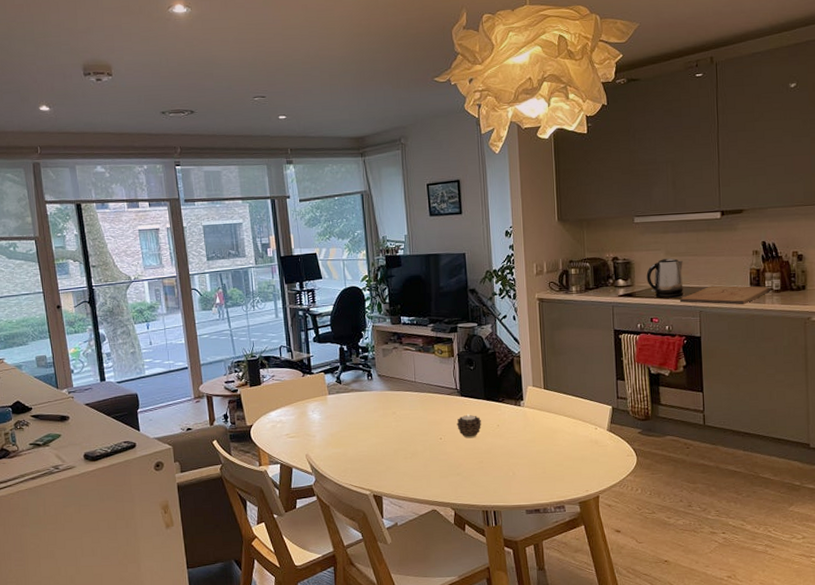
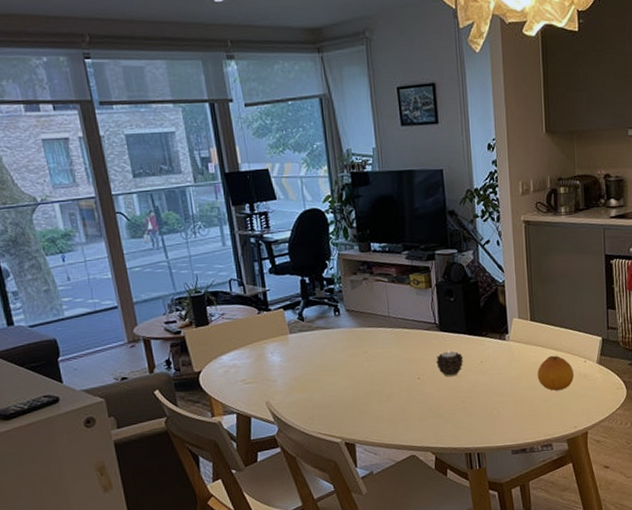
fruit: none [550,421,586,455] -> present [537,355,575,391]

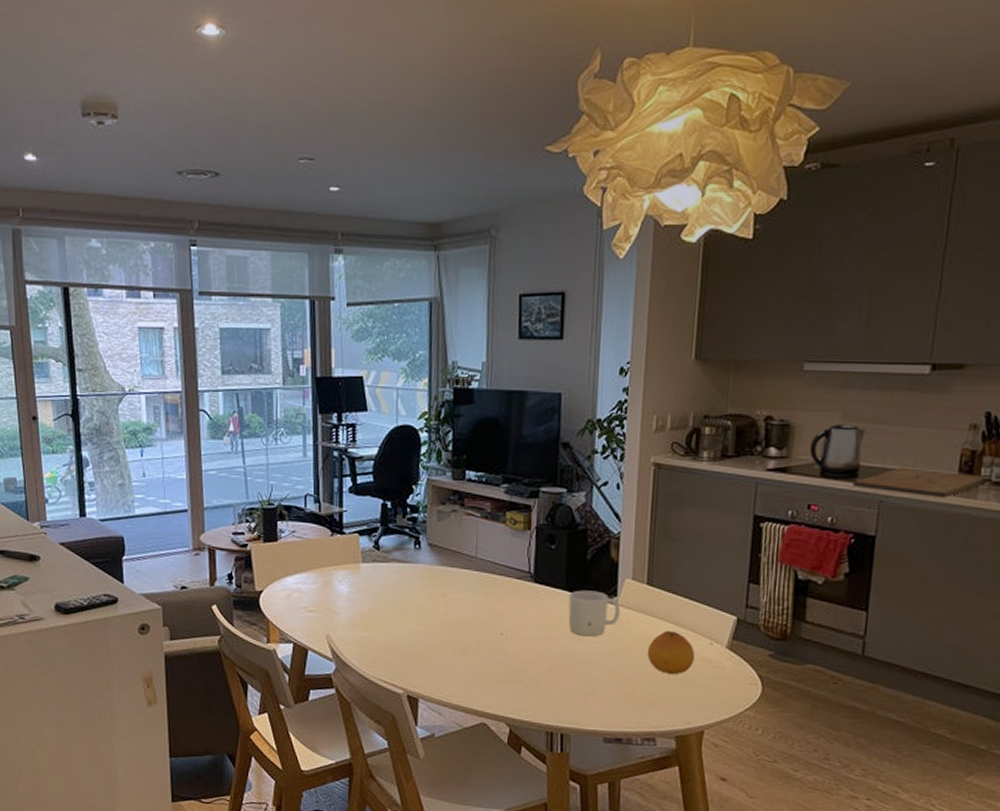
candle: present [436,350,463,377] -> none [525,606,558,638]
mug: none [470,331,513,370] -> present [568,590,621,637]

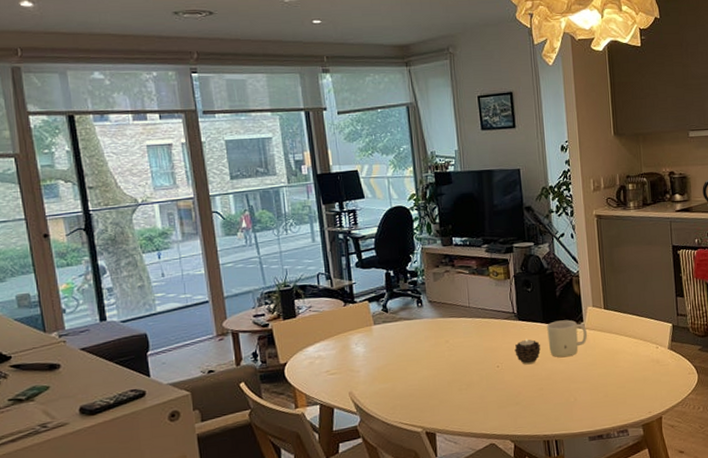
candle: none [525,606,558,638] -> present [514,339,541,365]
fruit: present [647,630,696,674] -> none [611,342,647,377]

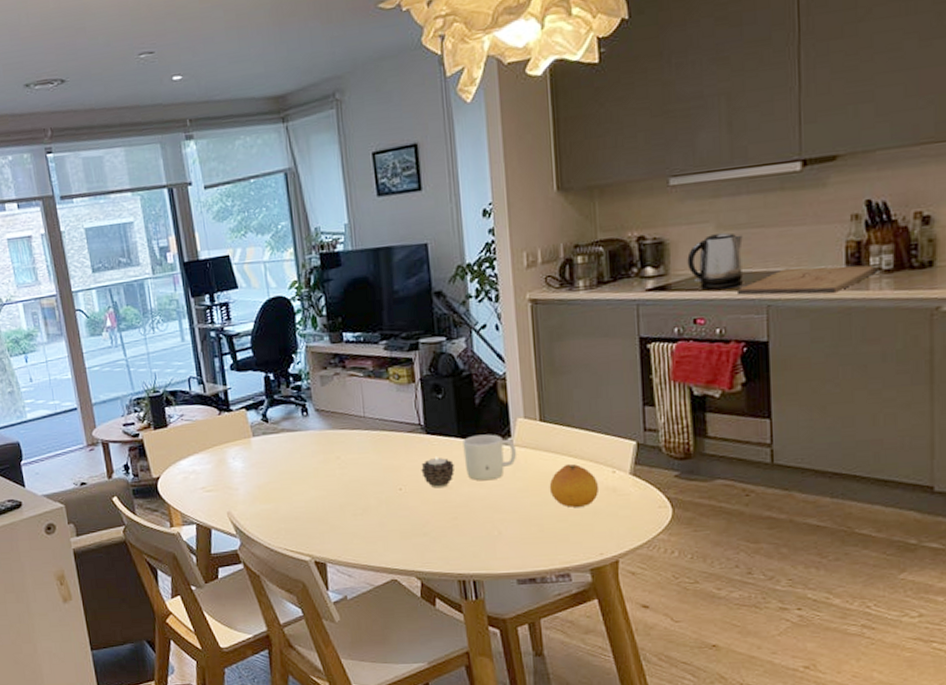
fruit: none [611,342,647,377] -> present [549,463,600,507]

